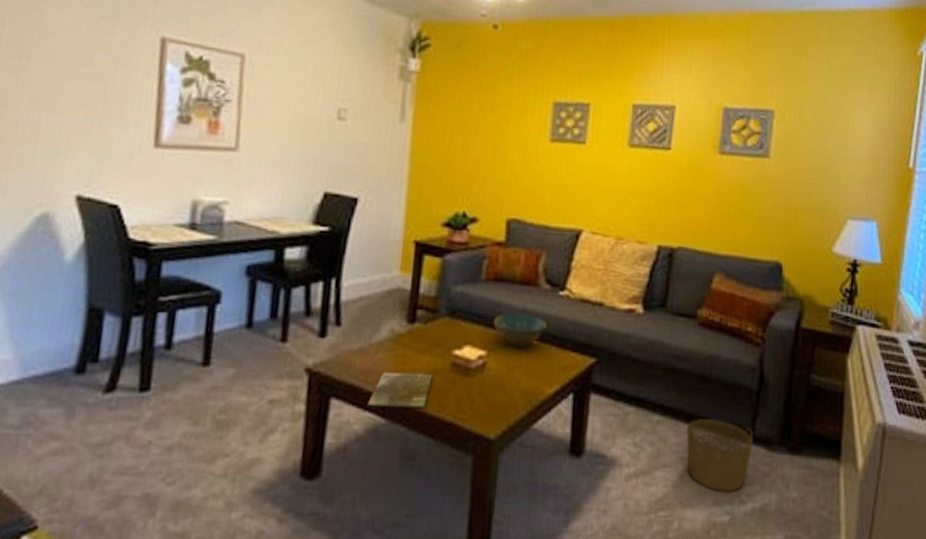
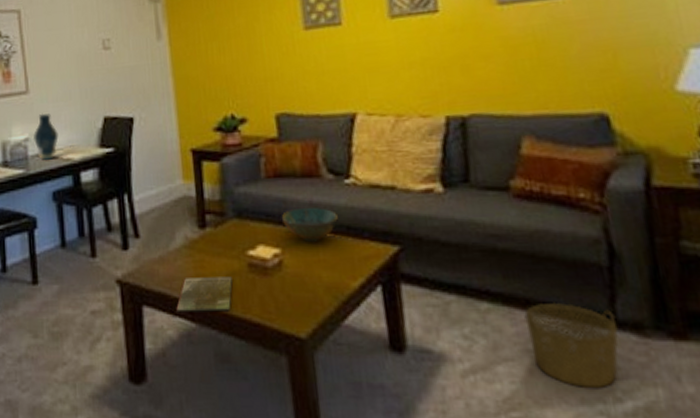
vase: none [233,176,267,230] -> present [32,113,59,162]

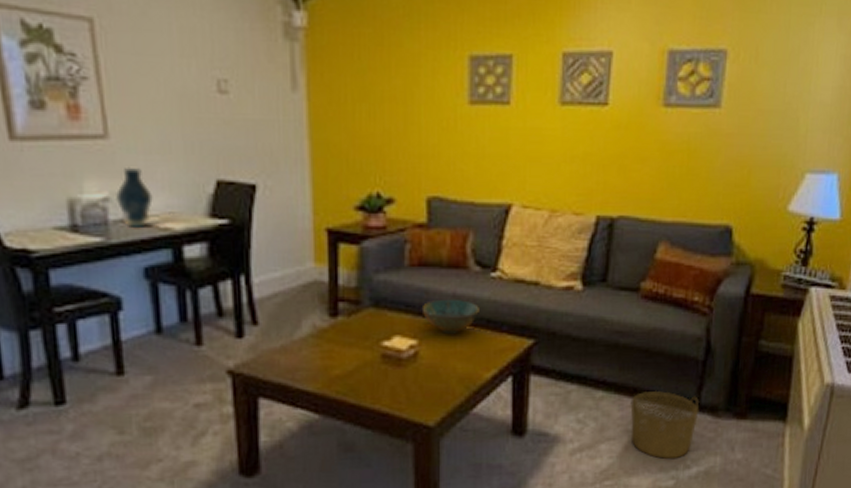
magazine: present [176,276,233,313] -> none [298,367,363,404]

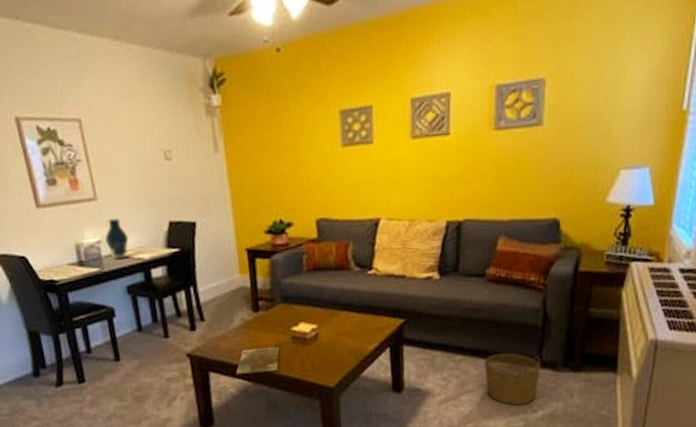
magazine: none [298,367,363,404] -> present [236,347,280,375]
decorative bowl: present [421,298,479,334] -> none [318,292,361,319]

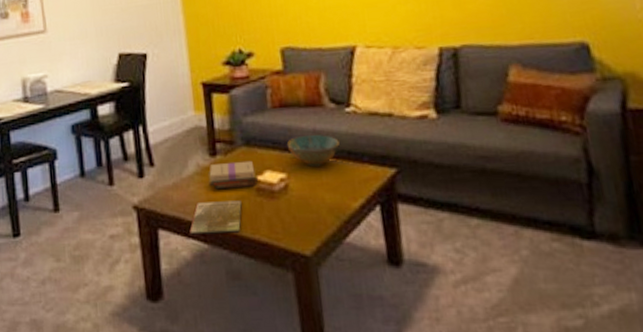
vase: present [104,218,129,261] -> none [51,51,76,97]
books: none [251,314,293,339] -> present [207,160,258,190]
decorative bowl: none [318,292,361,319] -> present [286,134,340,167]
basket: present [484,352,541,405] -> none [510,216,597,294]

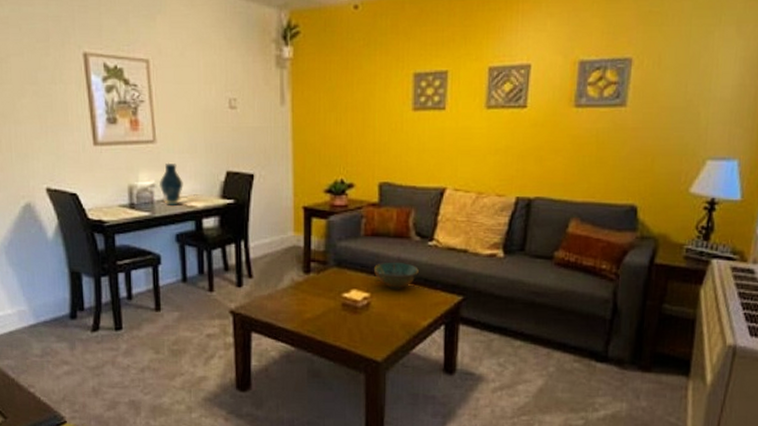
vase: none [51,51,76,97] -> present [158,162,183,207]
magazine: present [189,200,242,235] -> none [279,312,328,339]
books: present [207,160,258,190] -> none [300,279,344,303]

